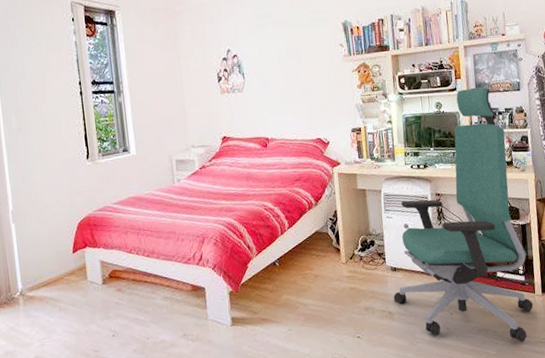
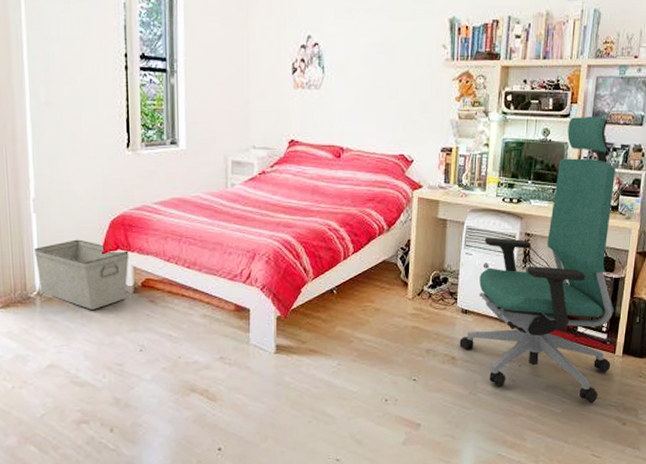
storage bin: none [14,242,97,304] -> present [33,239,129,310]

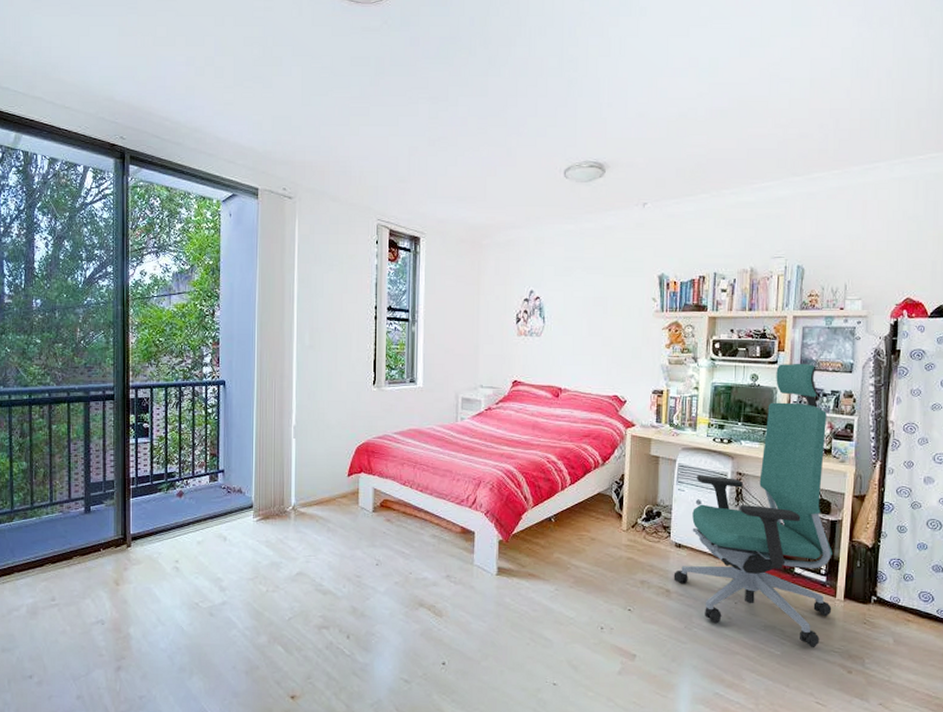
storage bin: present [33,239,129,310] -> none [291,462,371,525]

